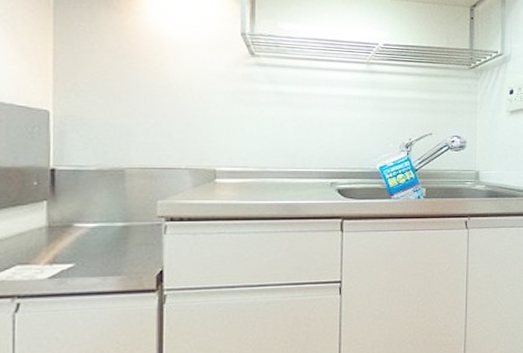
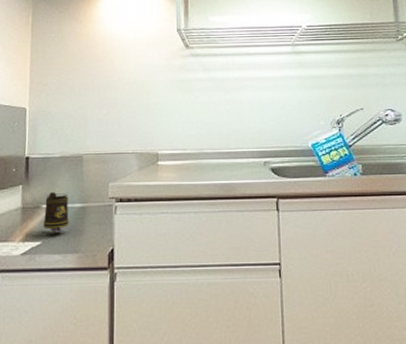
mug: none [75,210,109,254] -> present [43,192,69,233]

